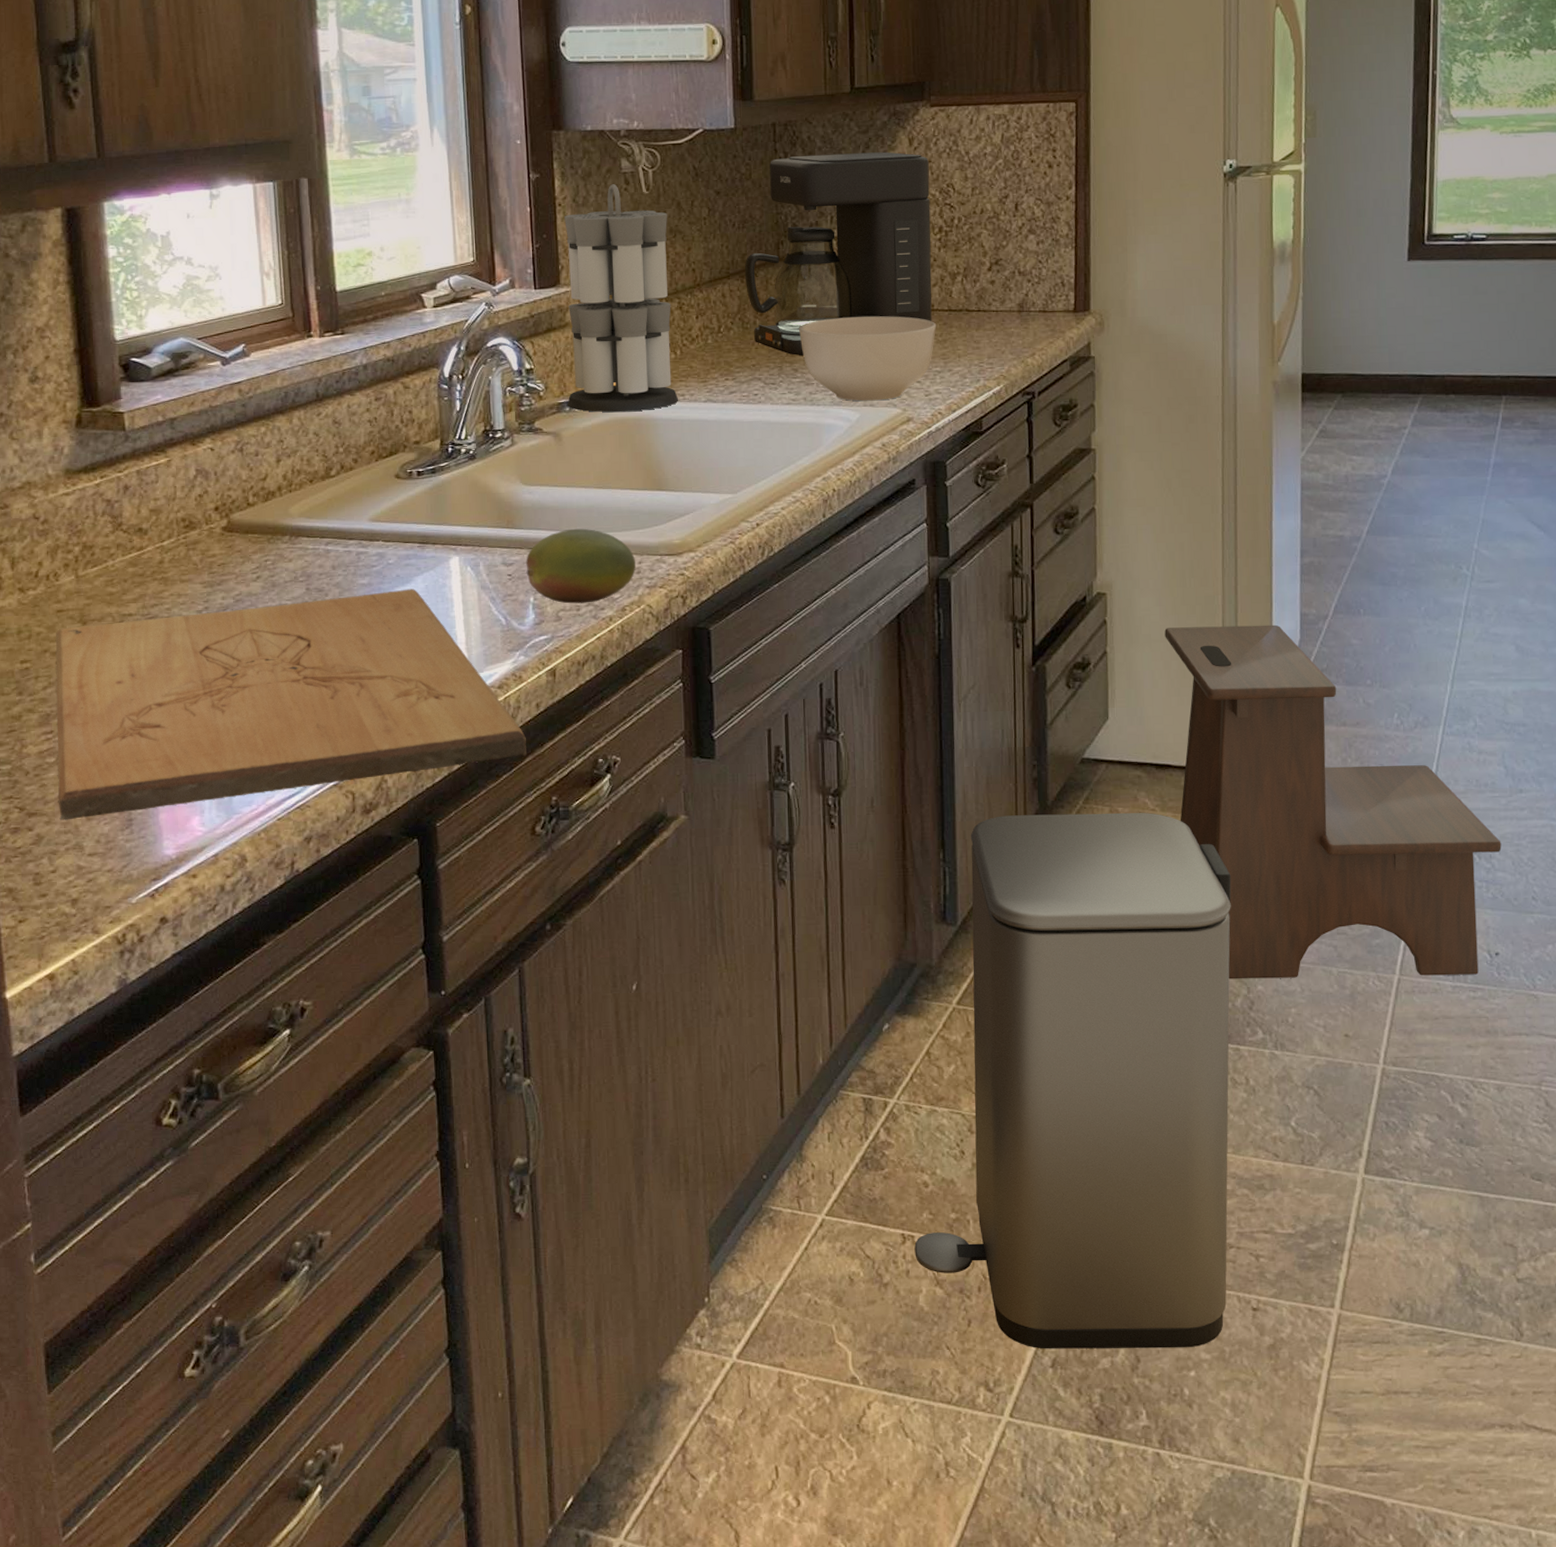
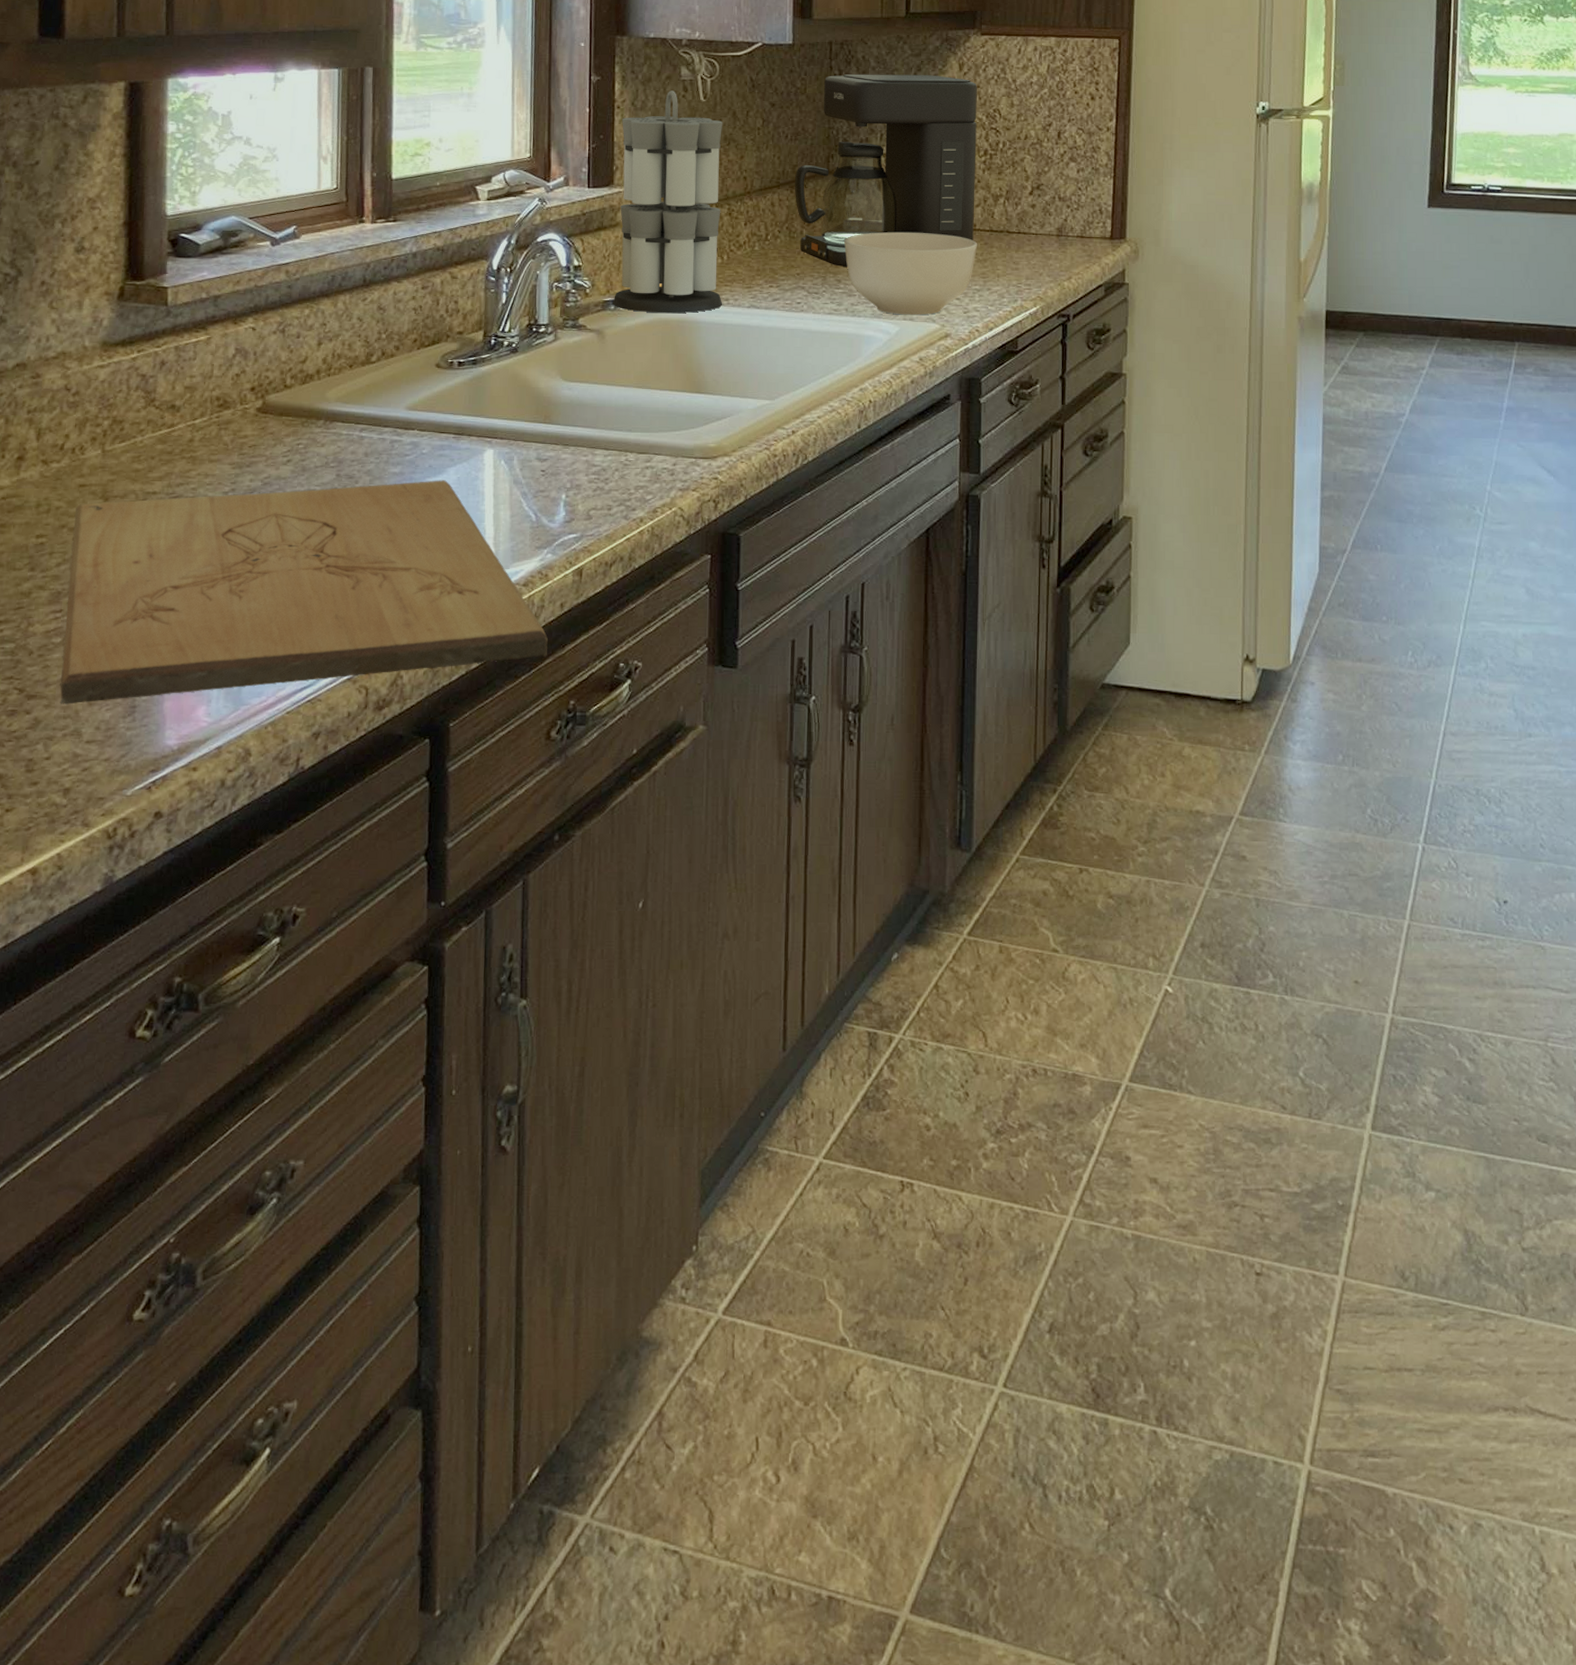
fruit: present [526,528,636,604] -> none [560,427,671,503]
pedal bin: present [914,812,1232,1349] -> none [913,739,1246,1315]
step stool: present [1164,624,1502,980] -> none [1187,555,1511,923]

